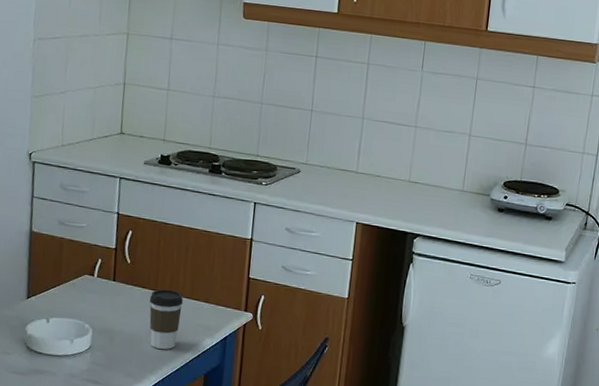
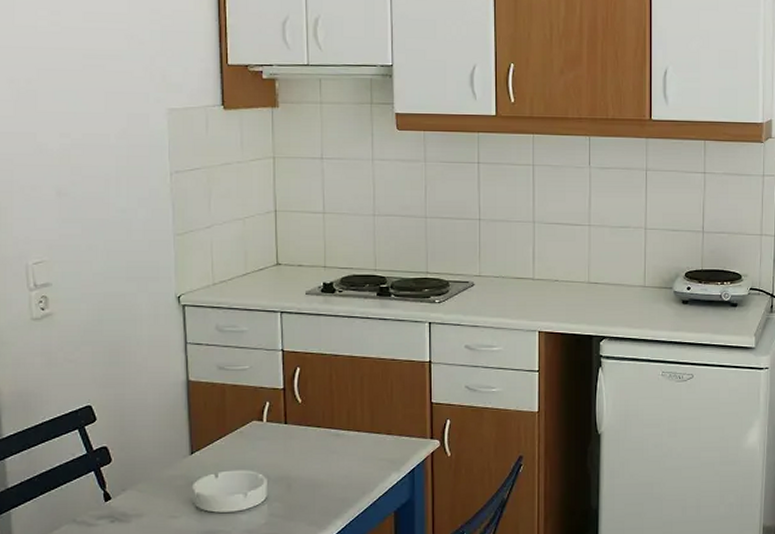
coffee cup: present [149,289,183,350] -> none [326,425,363,491]

